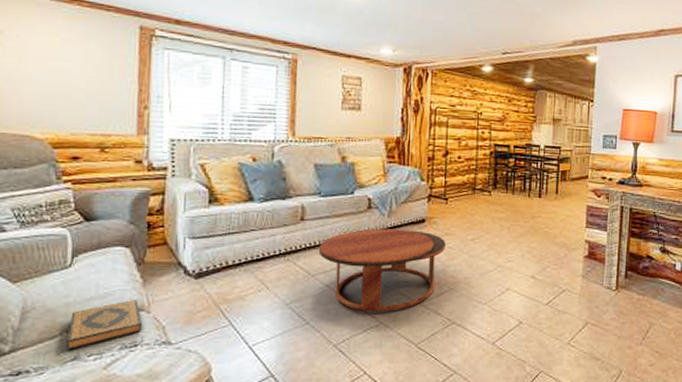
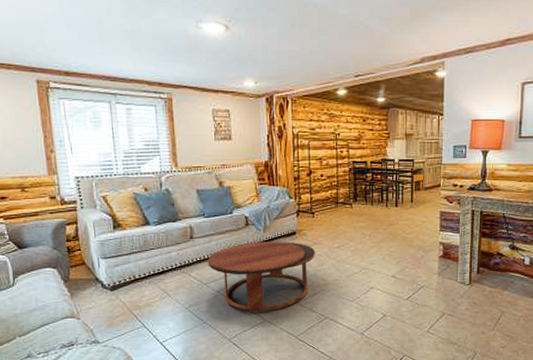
hardback book: present [66,300,143,351] -> none [19,309,76,351]

